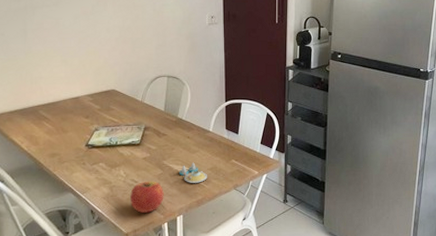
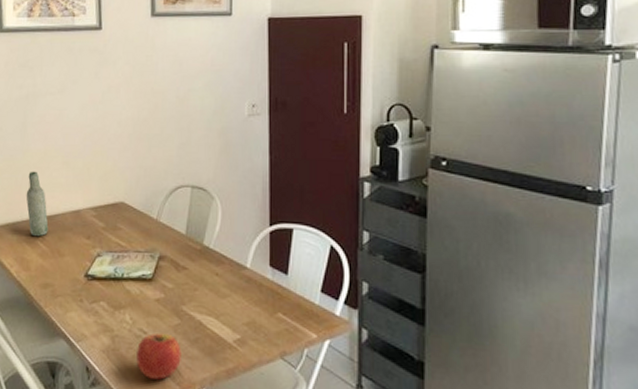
bottle: none [30,68,52,119] -> present [26,171,49,237]
salt and pepper shaker set: present [179,162,207,183] -> none [203,312,242,344]

